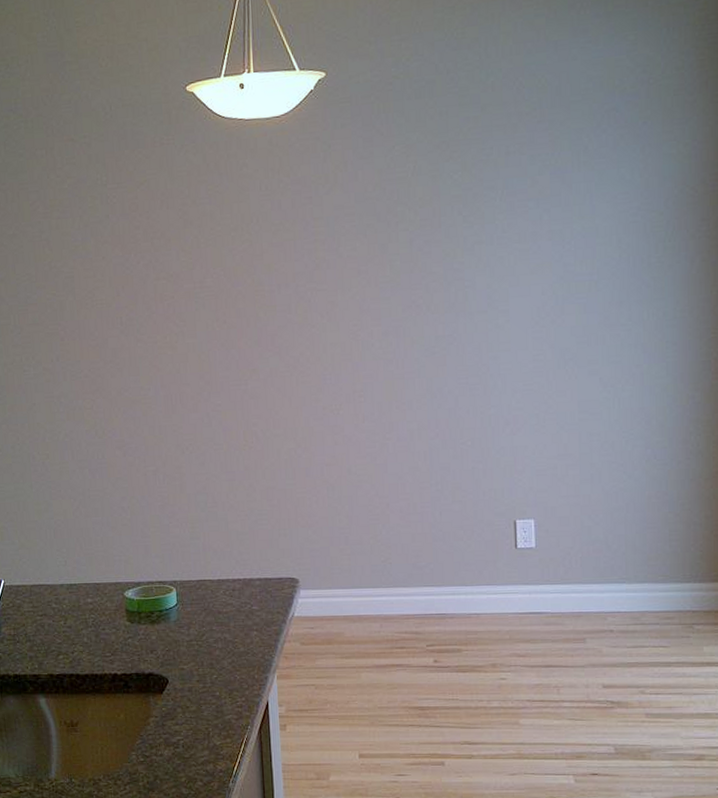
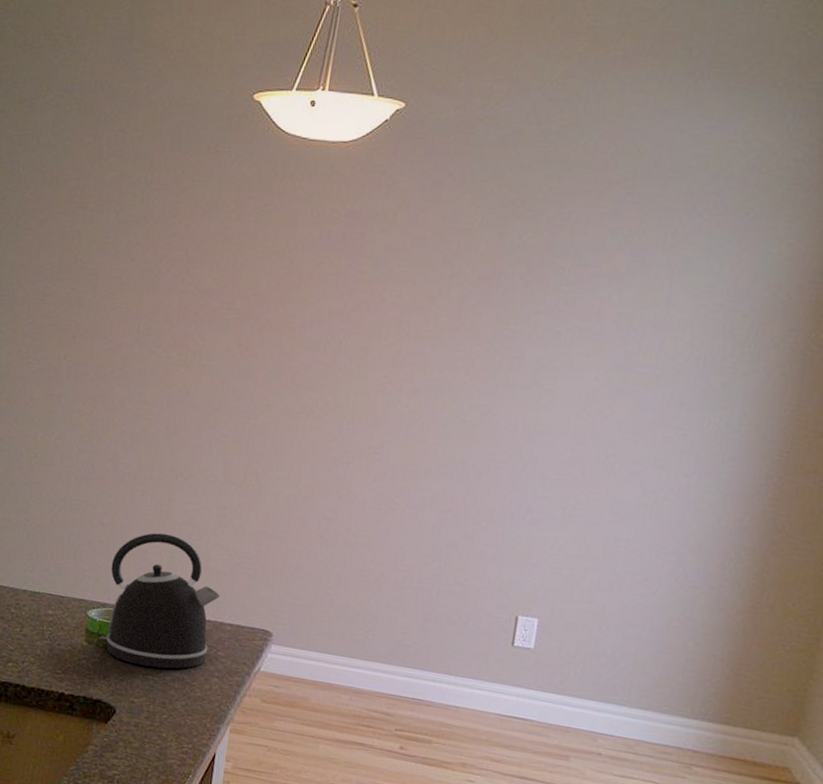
kettle: none [138,506,245,634] -> present [98,533,221,669]

